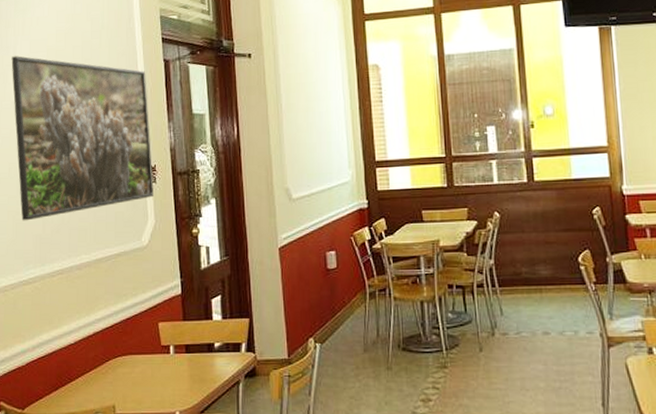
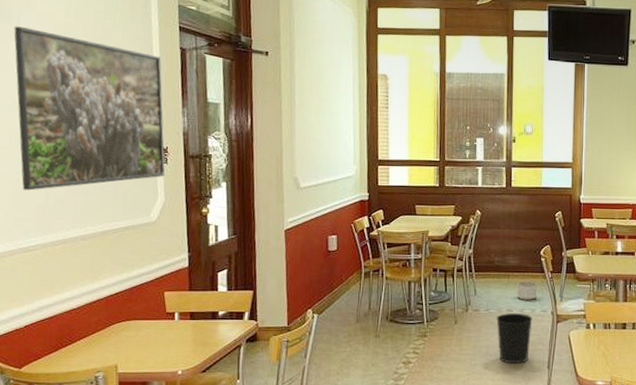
wastebasket: none [530,337,577,401] -> present [496,313,533,364]
planter: none [553,296,579,319] -> present [517,281,537,300]

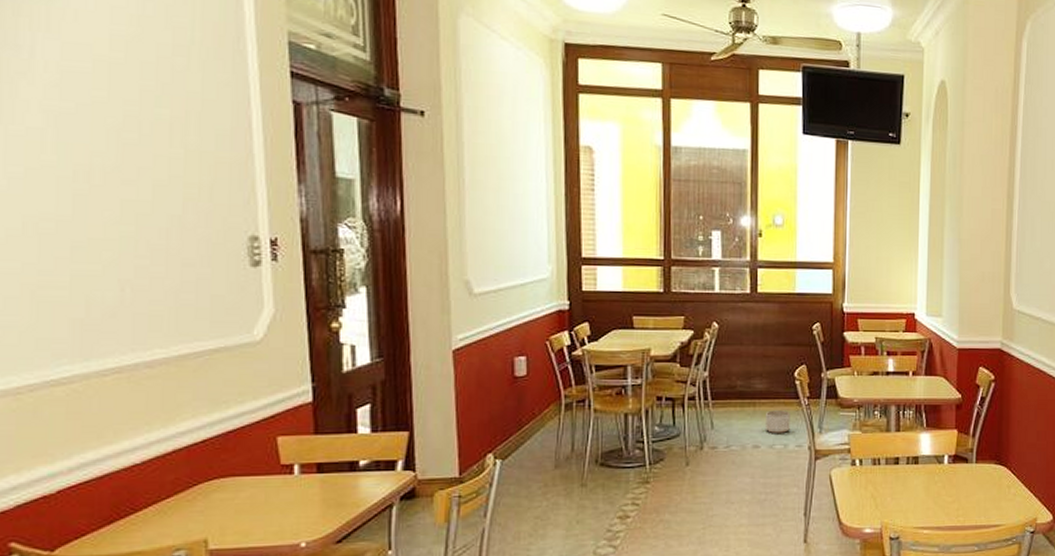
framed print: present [14,26,165,191] -> none [25,60,273,299]
wastebasket: present [496,313,533,364] -> none [739,450,785,513]

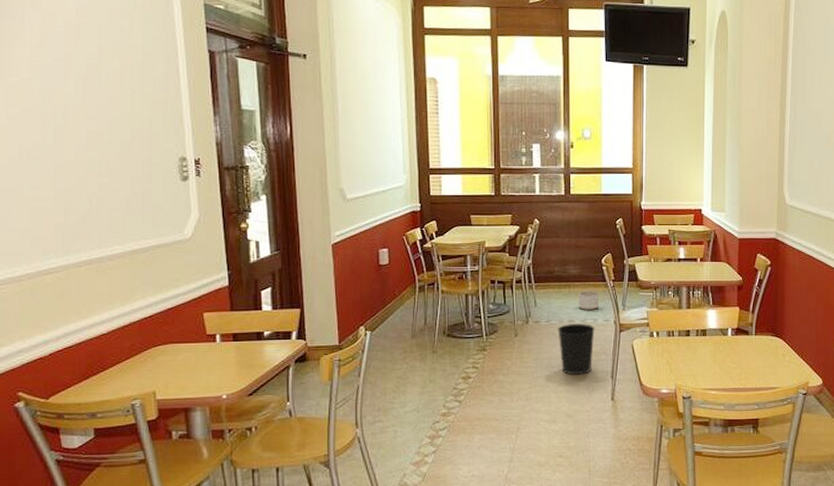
wastebasket: none [739,450,785,513] -> present [558,324,595,375]

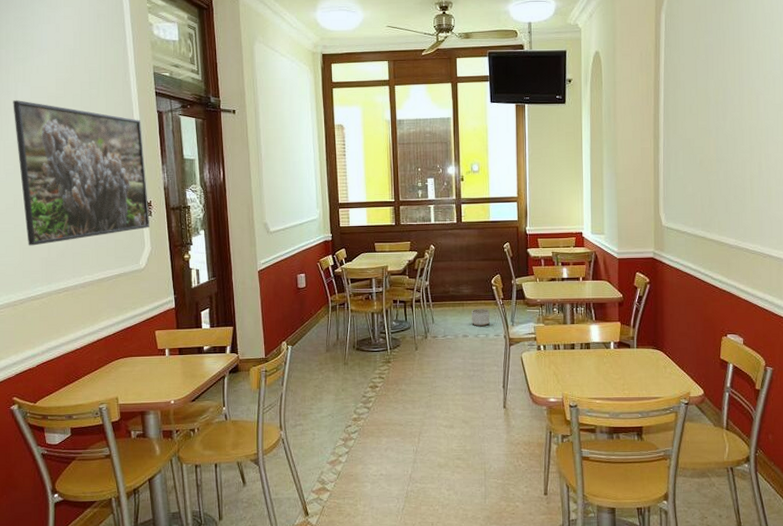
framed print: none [18,27,197,209] -> present [13,100,149,246]
wastebasket: present [558,324,595,375] -> none [453,338,487,385]

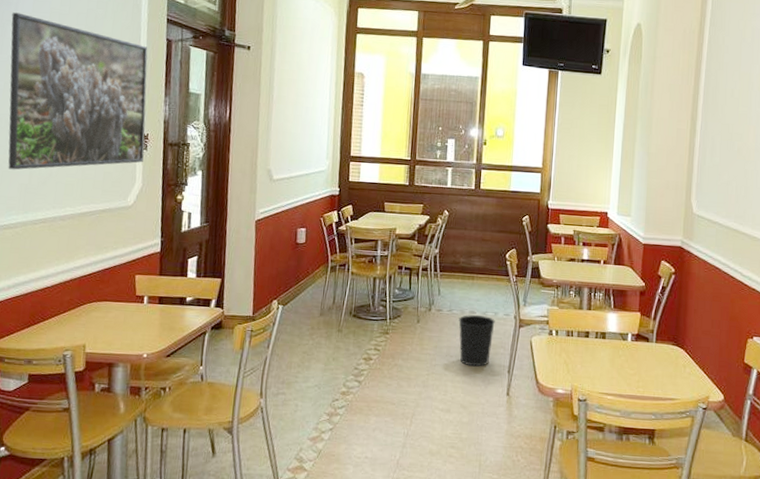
wastebasket: none [453,338,487,385] -> present [459,315,495,367]
planter: present [472,309,490,326] -> none [481,284,501,303]

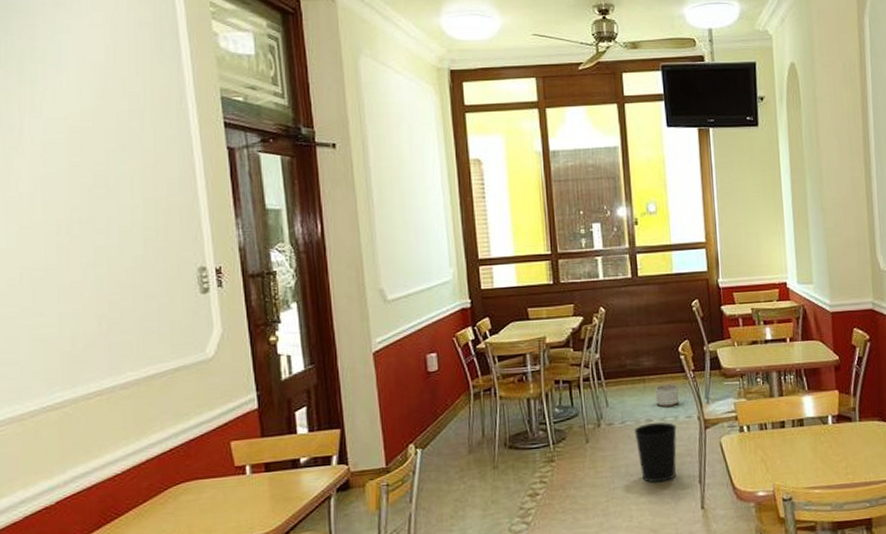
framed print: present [8,12,148,170] -> none [16,137,219,336]
planter: none [481,284,501,303] -> present [655,384,679,407]

